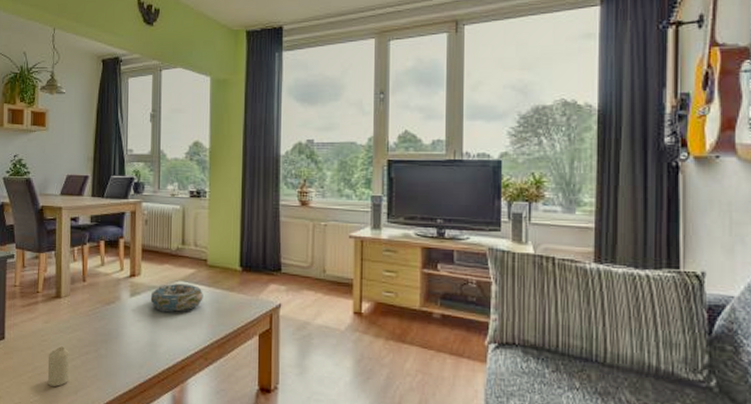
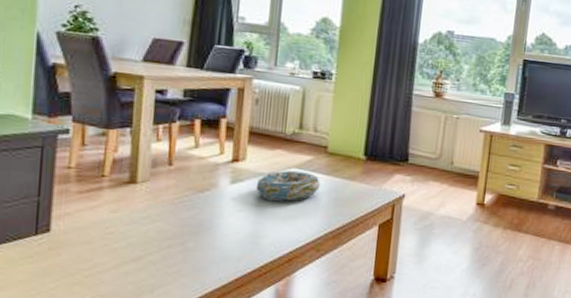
candle: present [47,346,69,387] -> none [111,239,144,286]

